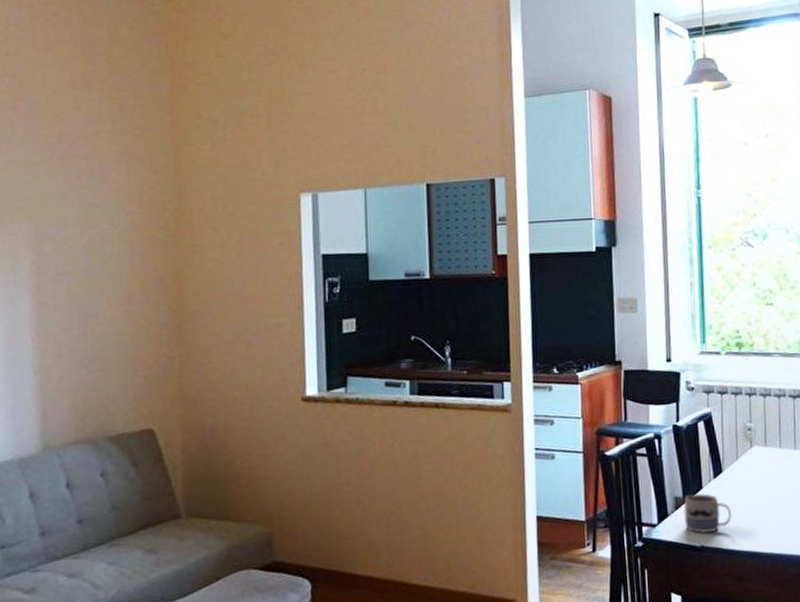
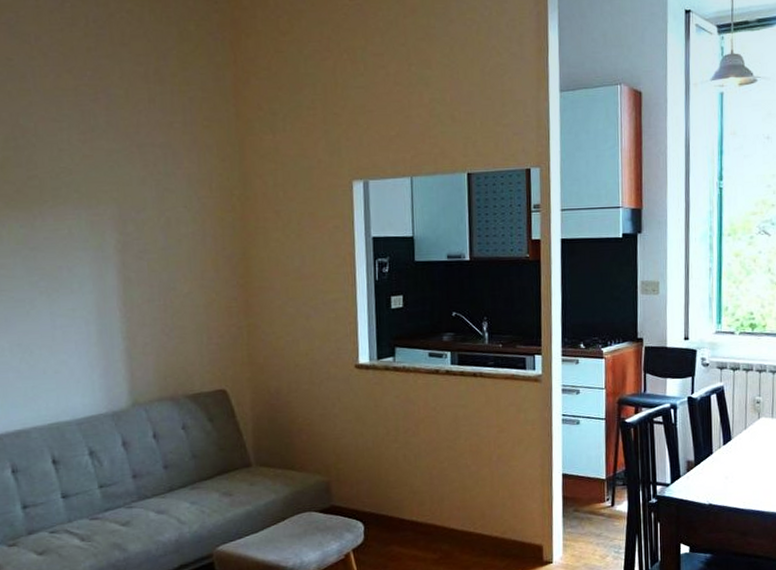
mug: present [684,493,732,534] -> none [695,457,738,493]

